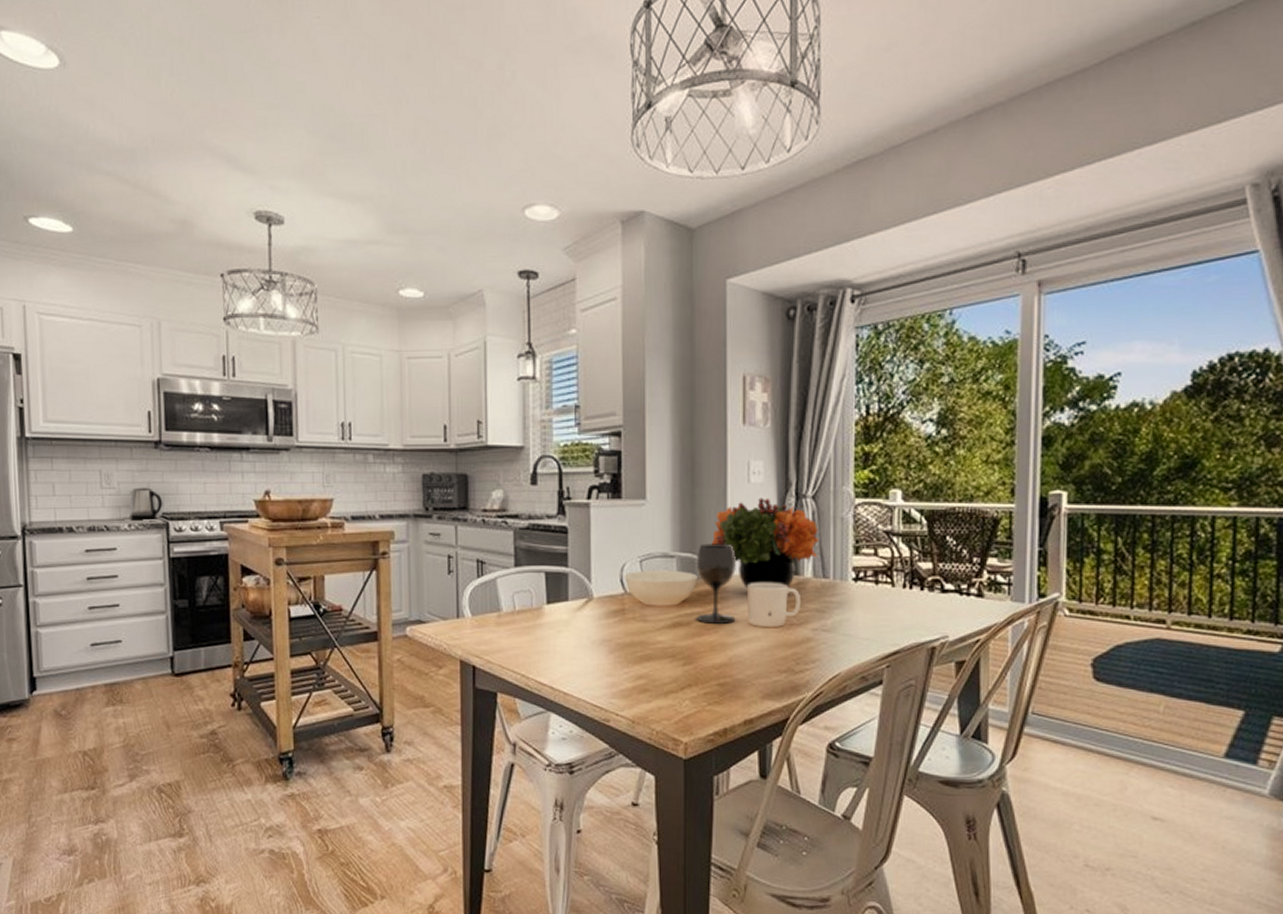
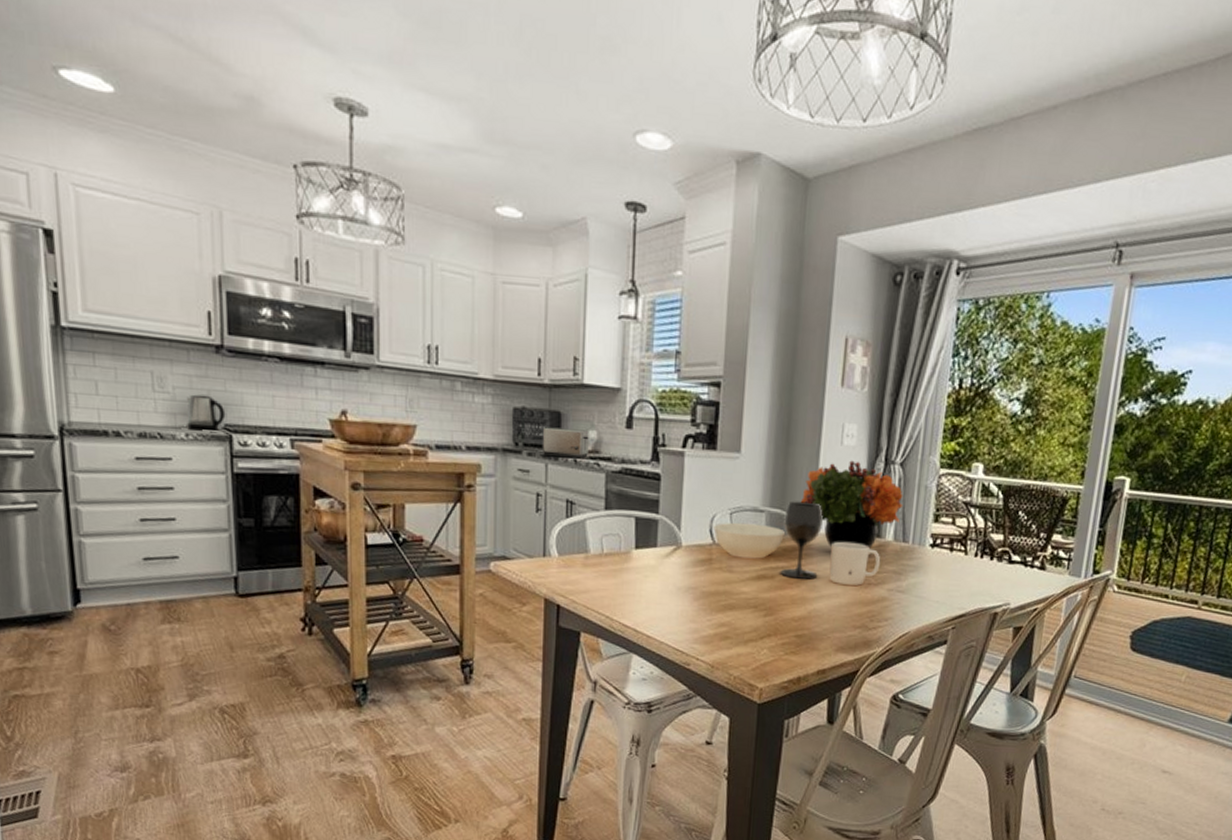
toaster: none [450,490,496,519] -> present [542,427,589,459]

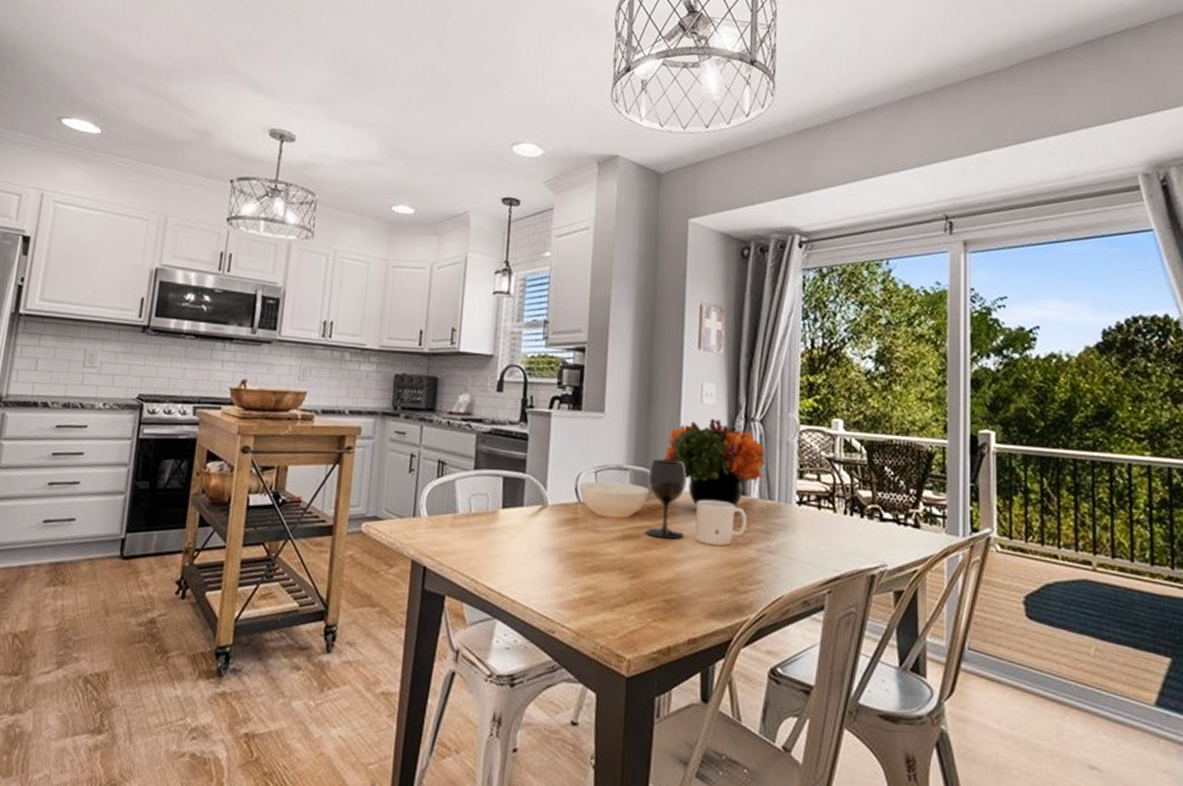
kettle: present [186,394,226,434] -> none [106,368,141,403]
toaster: present [542,427,589,459] -> none [418,391,463,421]

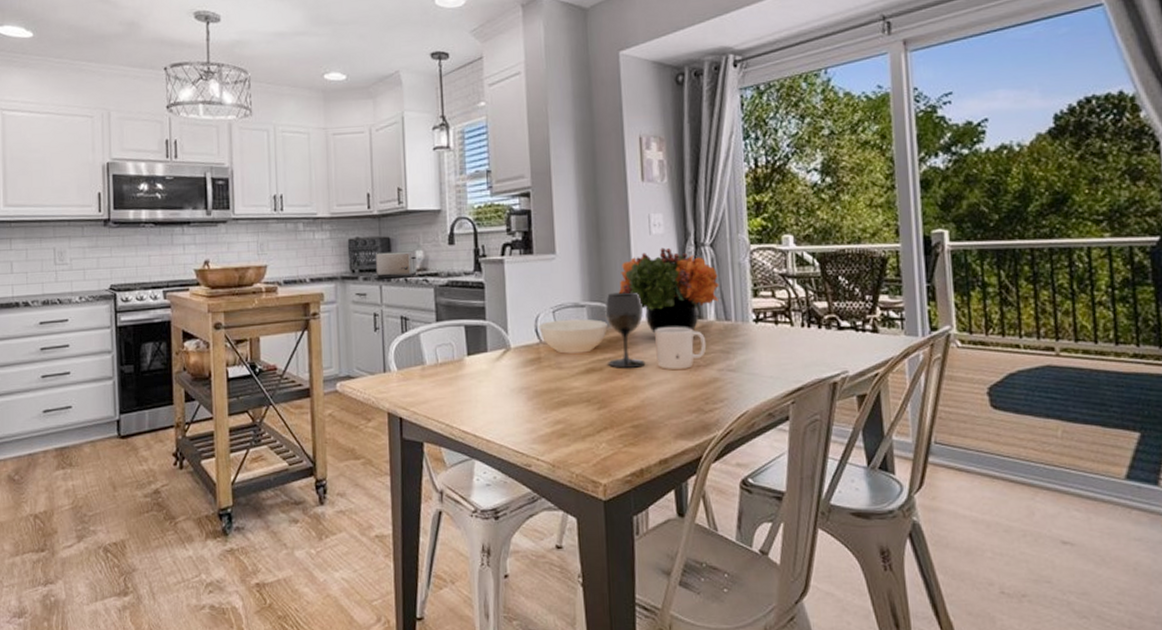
toaster: none [418,391,463,421] -> present [375,251,417,279]

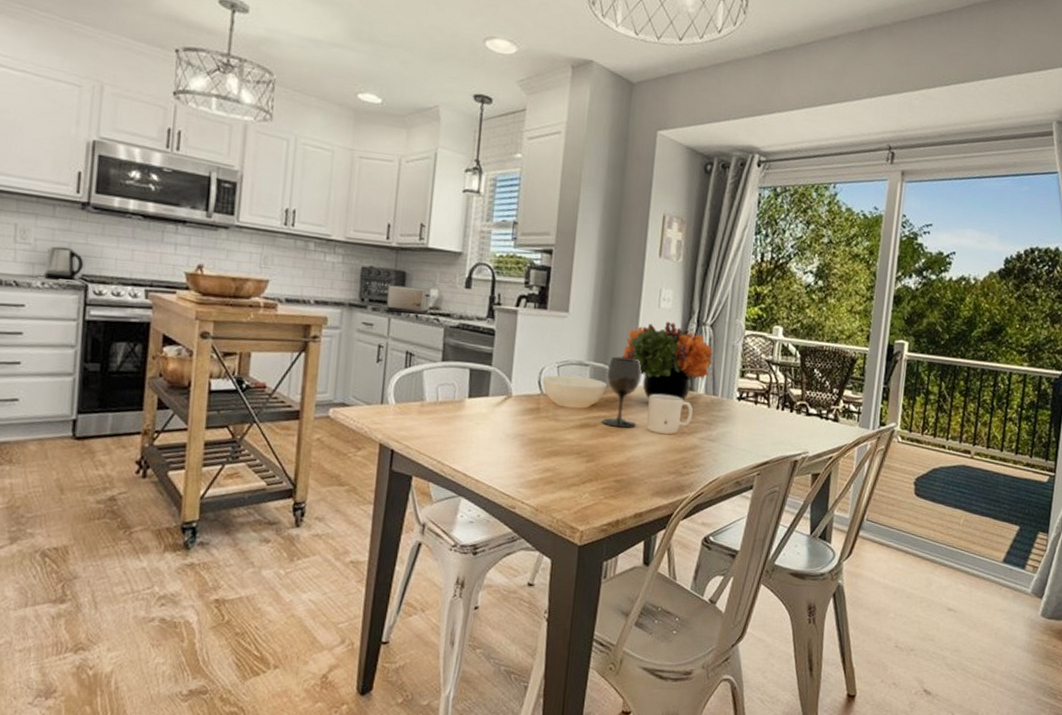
kettle: none [80,262,111,294] -> present [44,246,84,283]

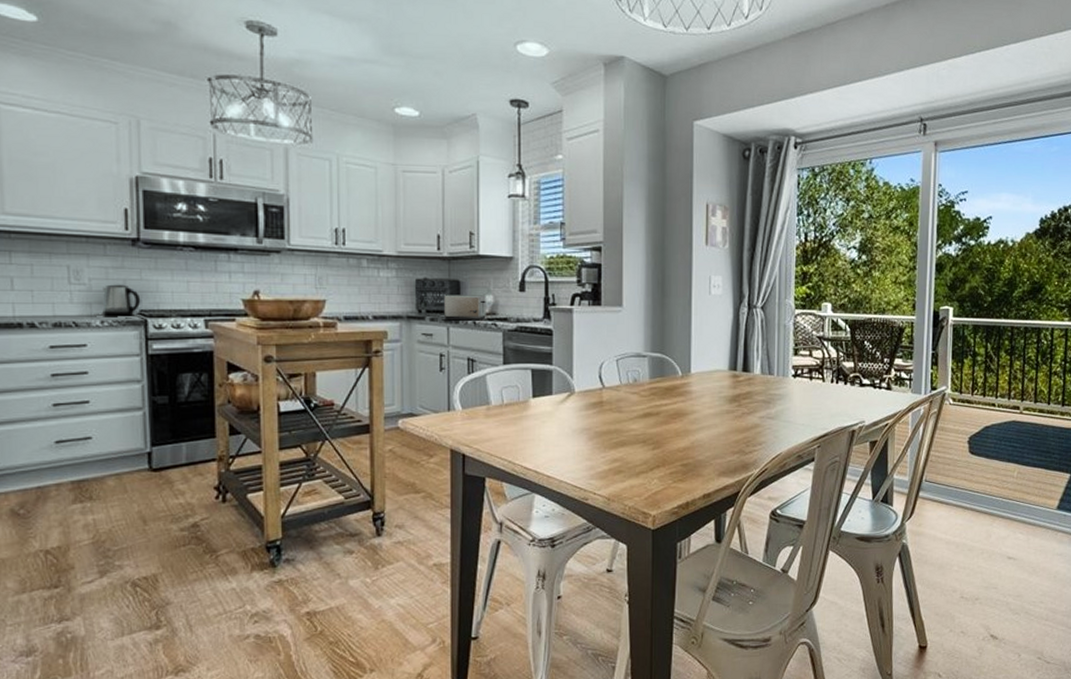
bowl: present [542,375,607,409] -> none [602,368,666,399]
wine glass: present [602,356,642,428] -> none [664,345,698,413]
flower arrangement: present [622,321,713,401] -> none [678,307,766,384]
mug: present [646,393,694,435] -> none [706,378,751,417]

